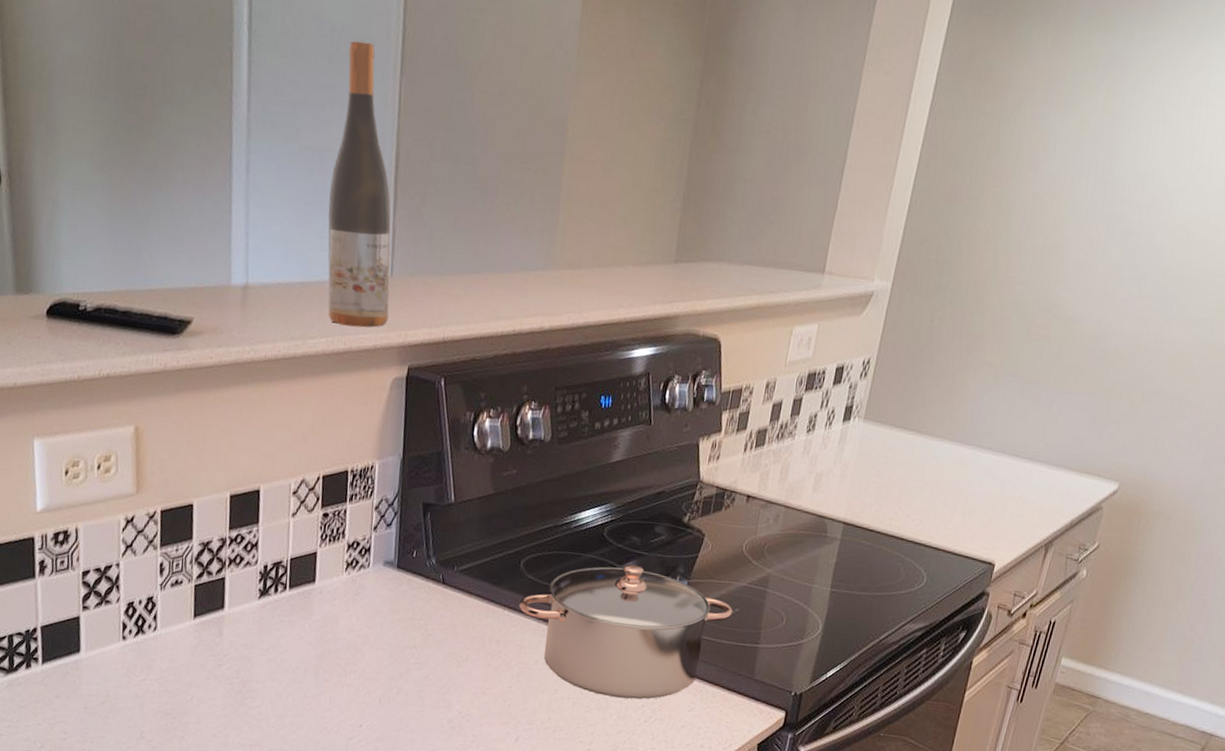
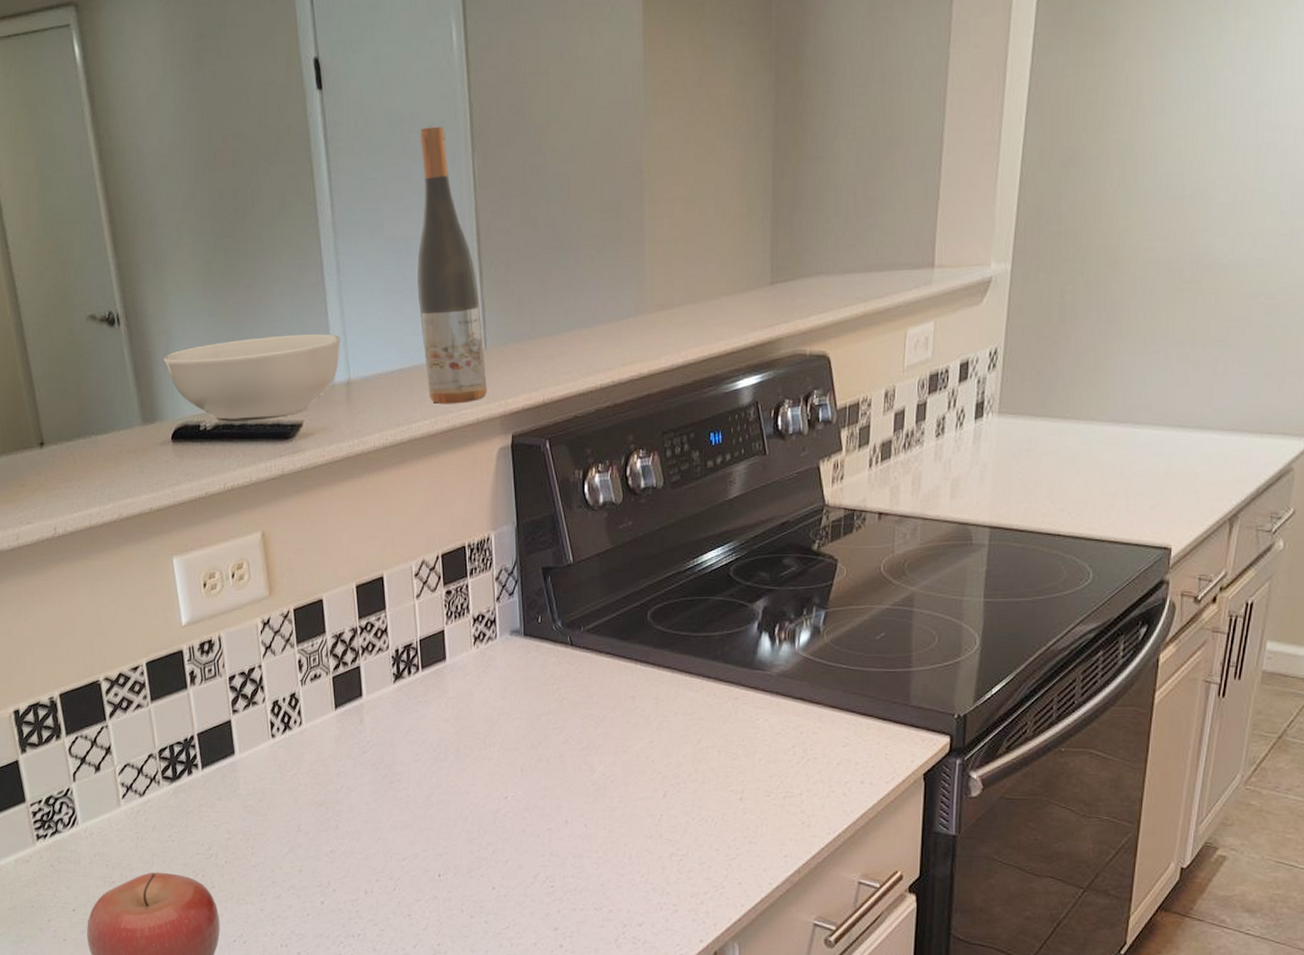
bowl: none [46,221,243,311] -> present [163,334,341,422]
cooking pot: present [519,564,733,699] -> none [651,601,878,741]

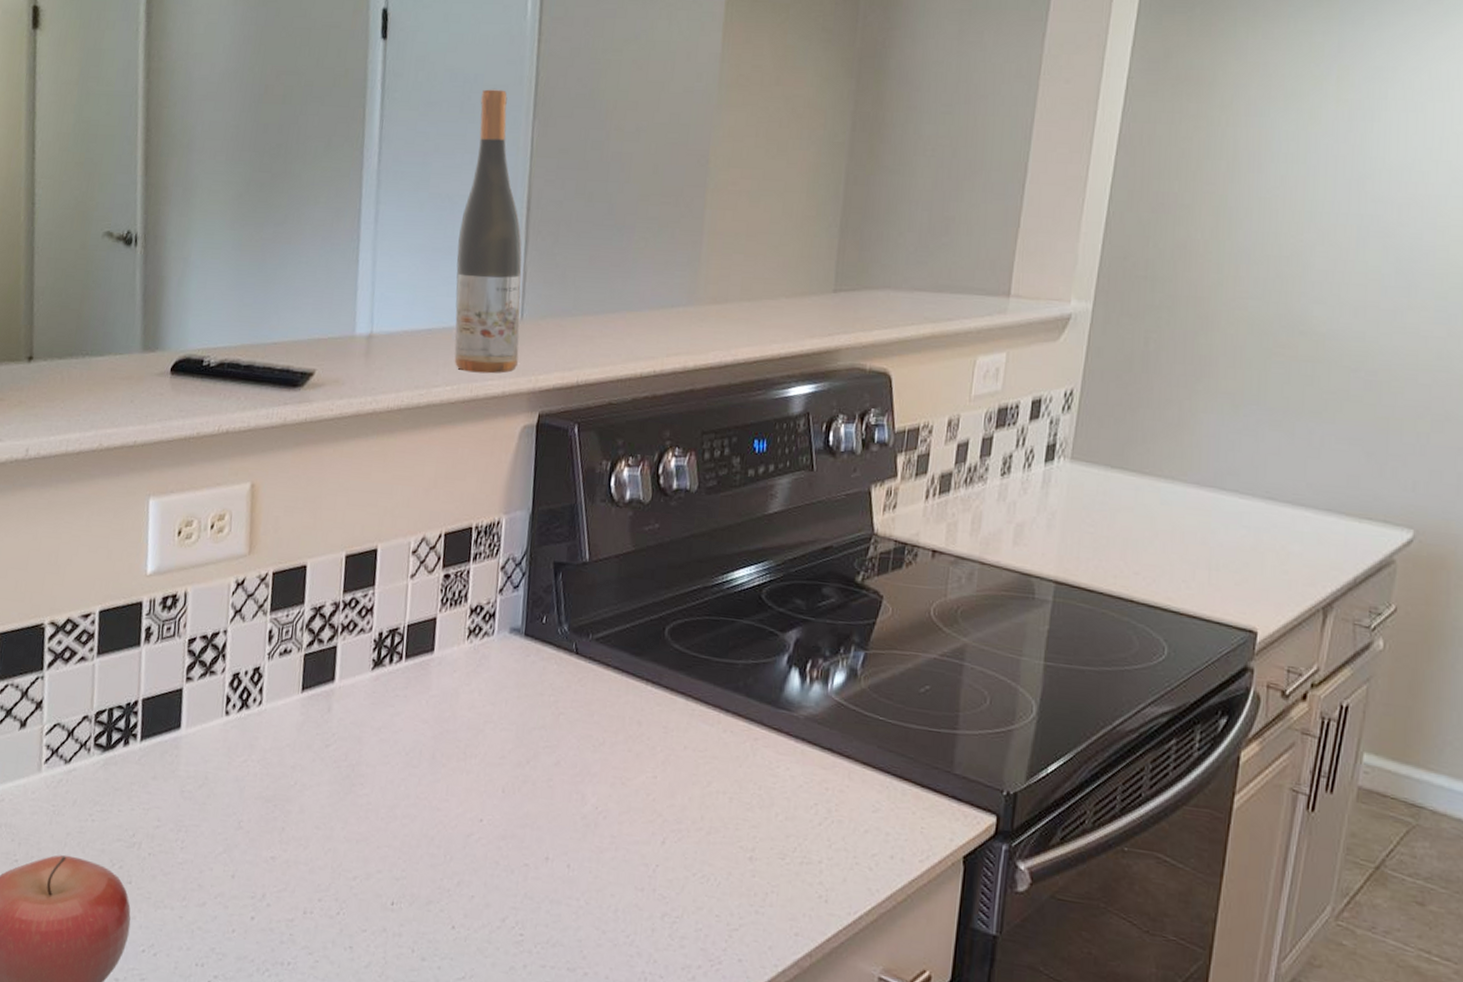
bowl: present [163,334,341,422] -> none [176,277,369,364]

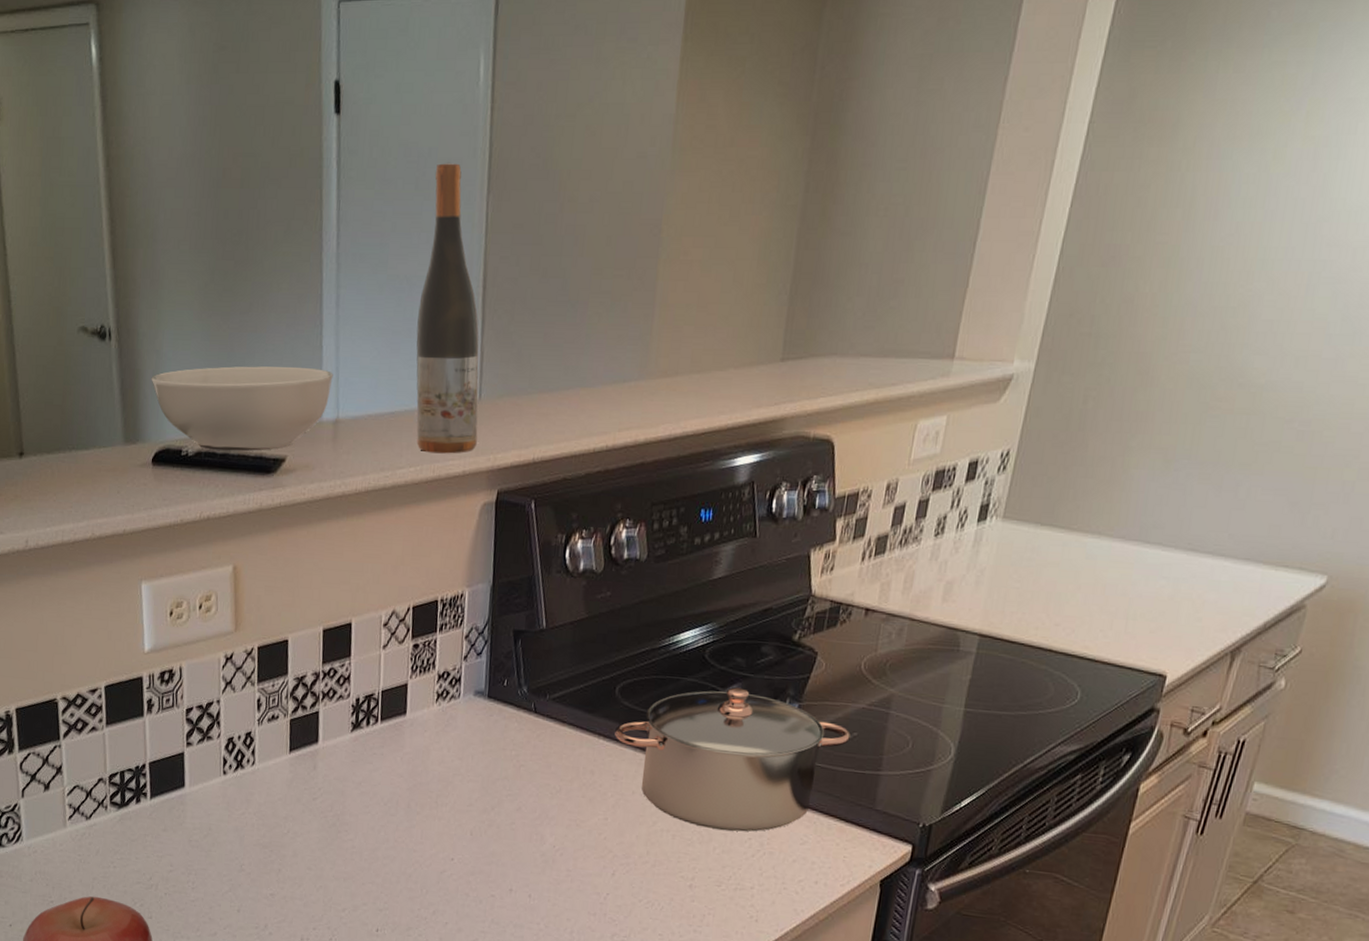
bowl: none [176,277,369,364] -> present [151,366,333,451]
cooking pot: none [664,632,922,796] -> present [615,687,850,832]

